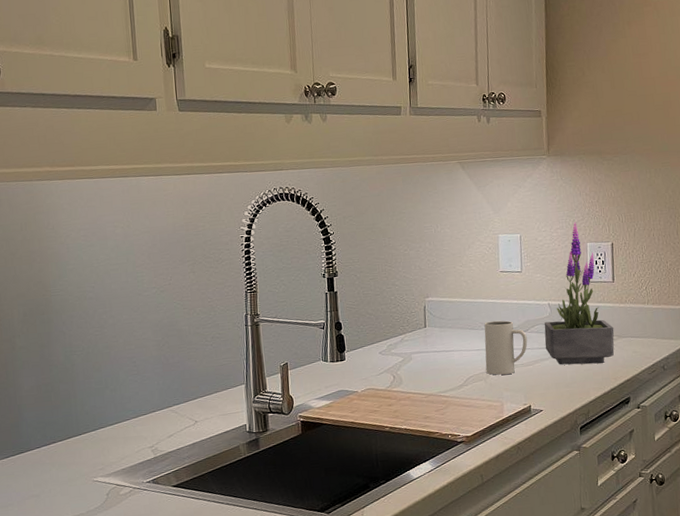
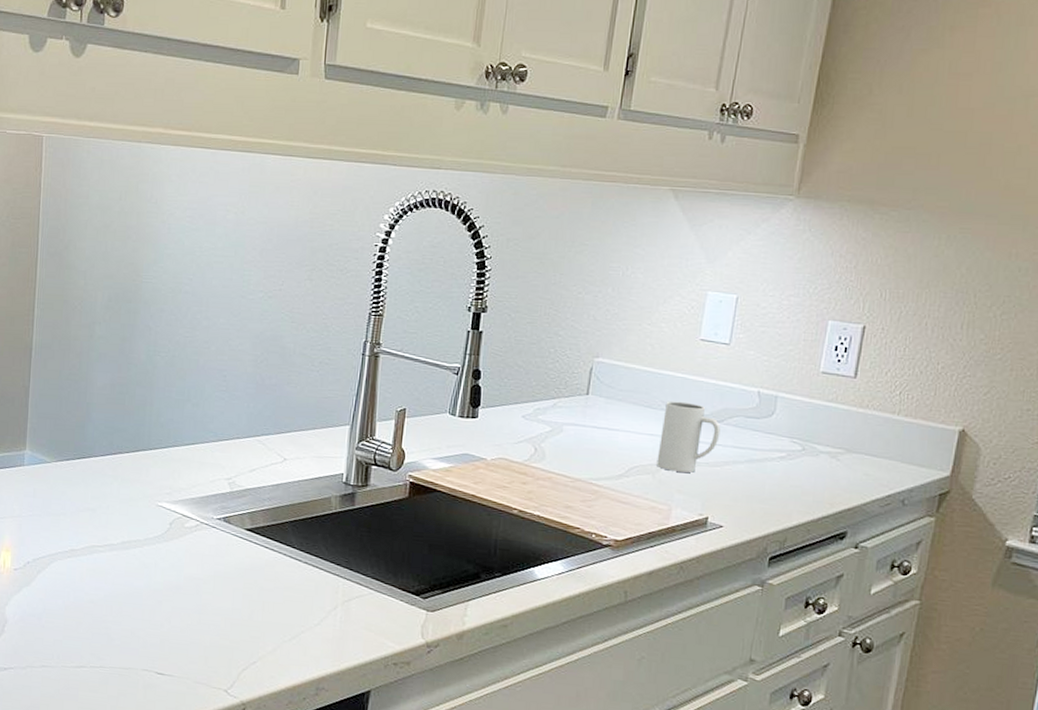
potted plant: present [544,222,615,365] -> none [742,290,844,481]

